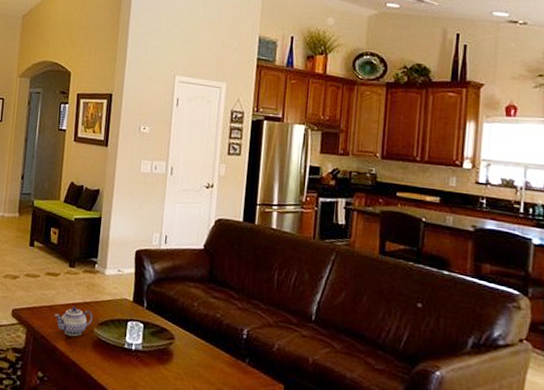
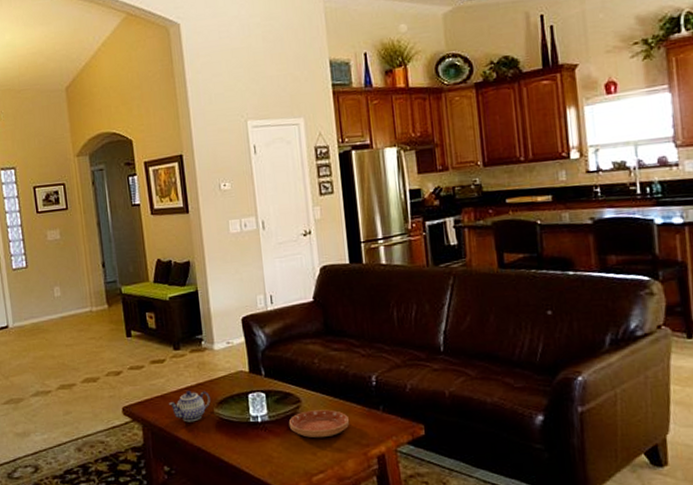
saucer: none [159,348,215,377] -> present [288,409,349,438]

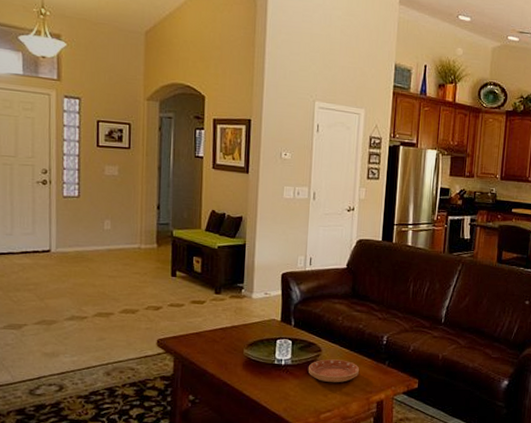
teapot: present [169,391,211,422] -> none [203,331,242,359]

